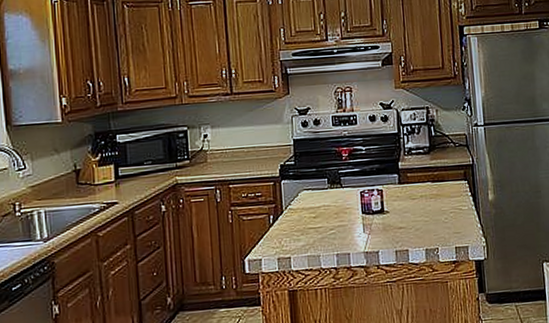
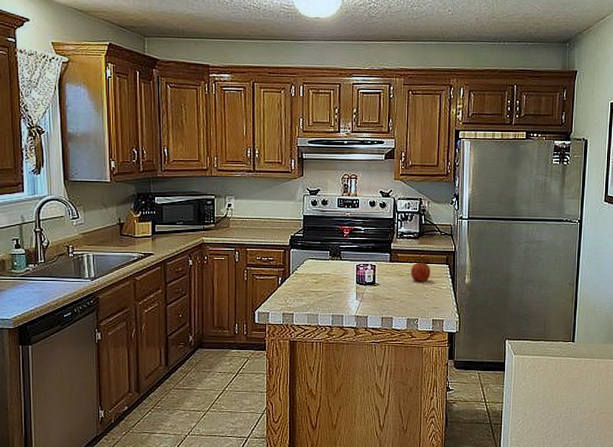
fruit: none [424,179,448,204] -> present [411,261,431,282]

